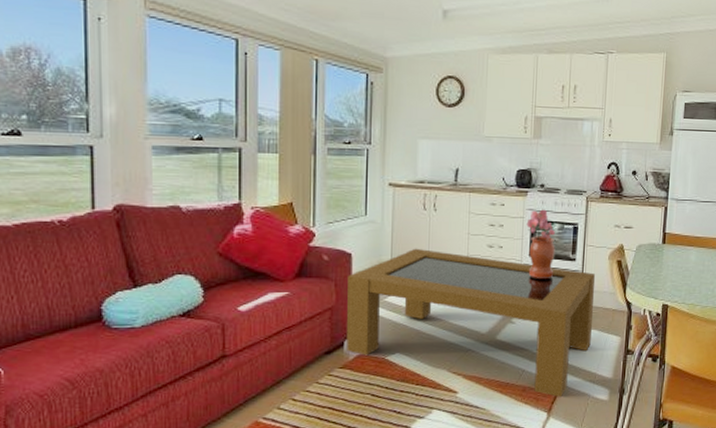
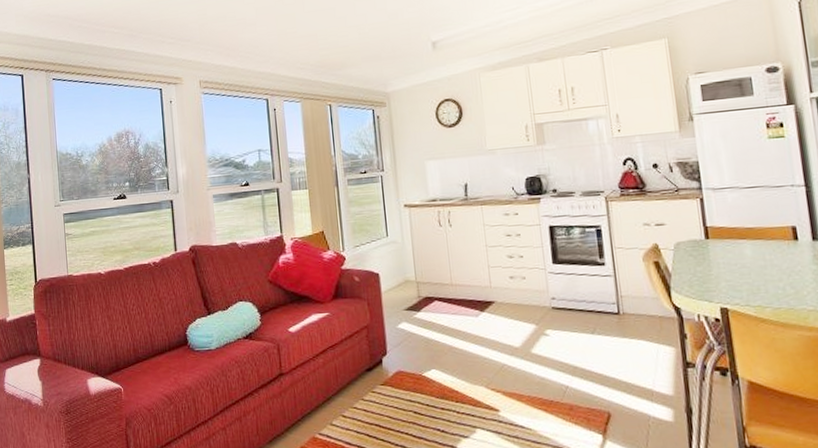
coffee table: present [347,248,596,398] -> none [378,264,640,418]
potted flower: present [526,209,555,278] -> none [544,214,583,287]

